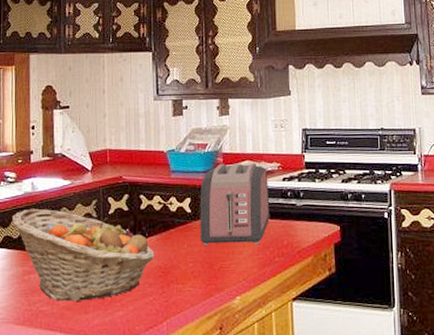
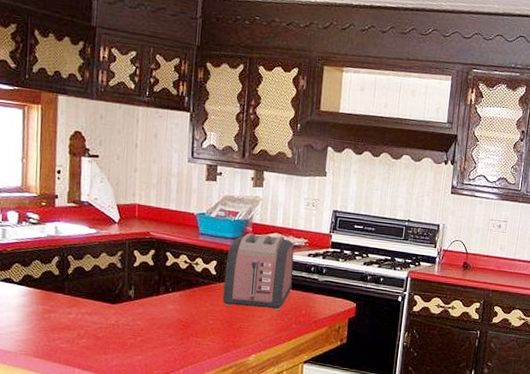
fruit basket: present [11,208,155,301] -> none [33,251,177,343]

